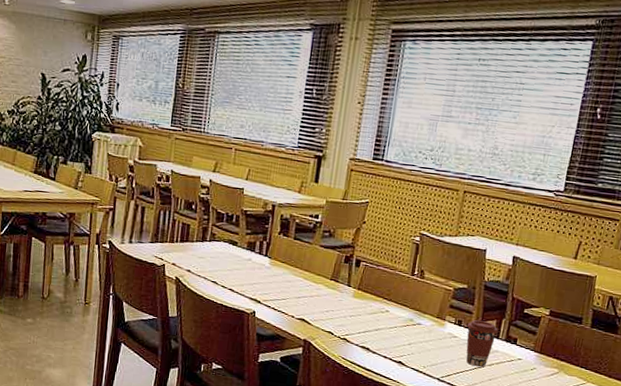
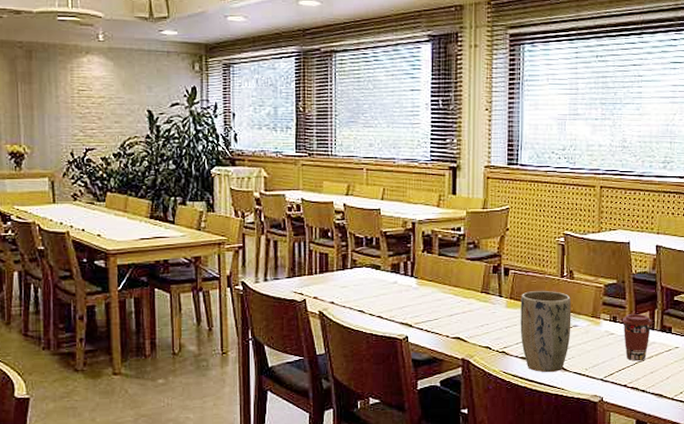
plant pot: none [363,284,418,365] -> present [520,290,572,373]

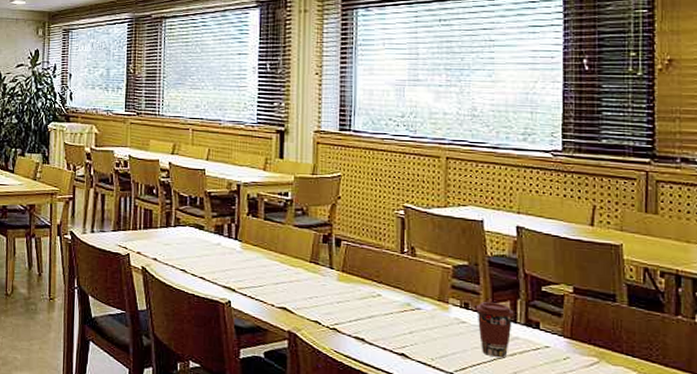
plant pot: present [520,290,572,373] -> none [354,265,414,359]

